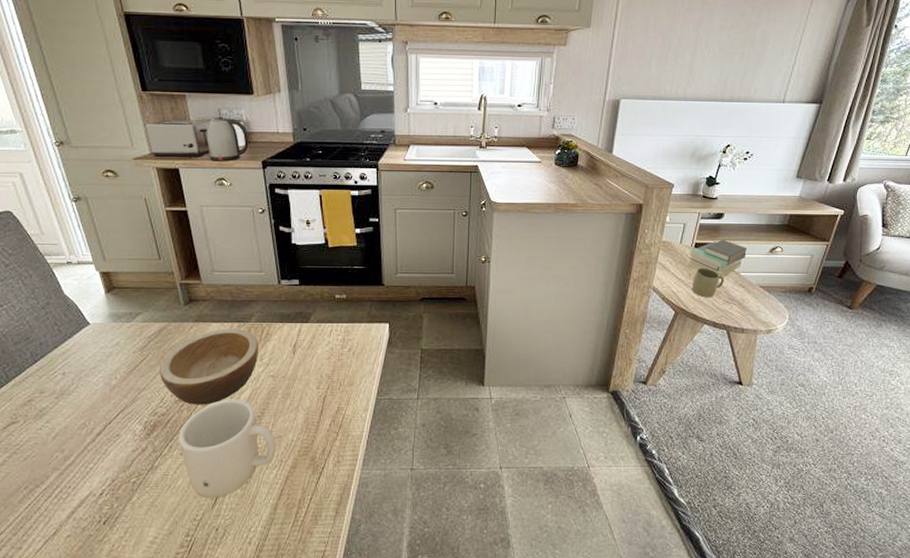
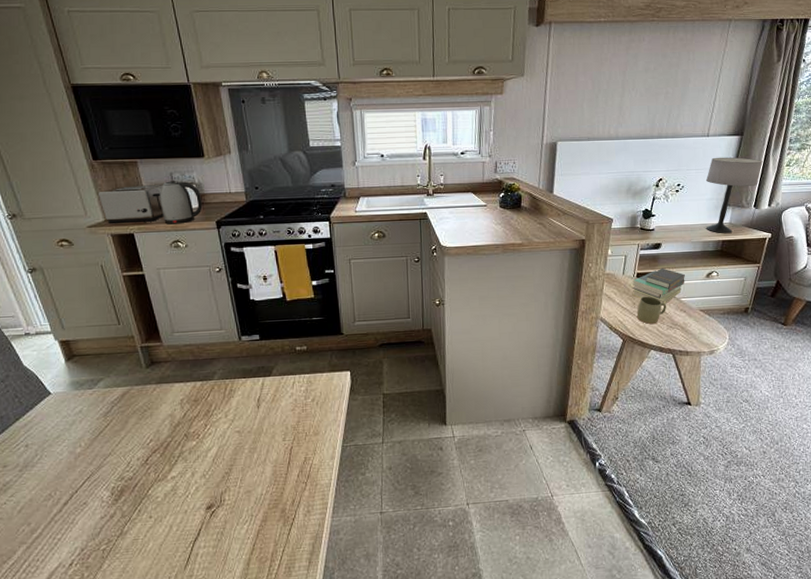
bowl: present [159,329,258,405] -> none [123,387,223,467]
mug: present [179,399,276,498] -> none [147,457,246,560]
table lamp: none [771,125,841,208] -> present [703,157,763,234]

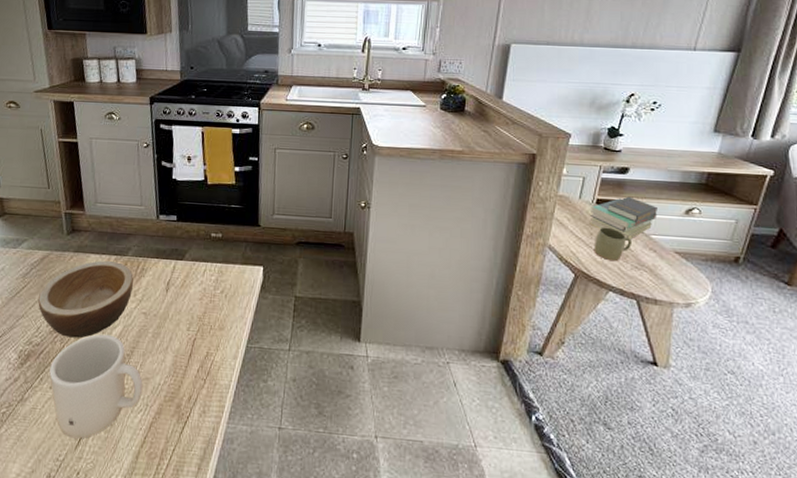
toaster: present [99,185,164,223] -> none [48,56,106,92]
bowl: none [123,387,223,467] -> present [37,260,133,338]
mug: none [147,457,246,560] -> present [49,334,143,439]
kettle: present [157,181,203,225] -> none [100,54,140,97]
table lamp: present [703,157,763,234] -> none [684,75,765,165]

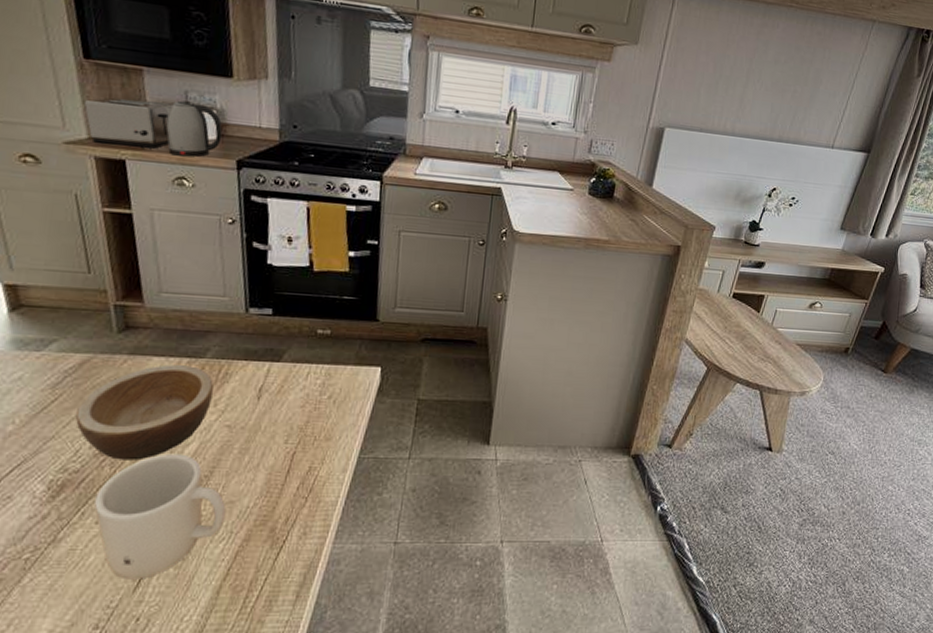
toaster: none [48,56,106,92] -> present [84,97,173,149]
kettle: none [100,54,140,97] -> present [164,100,223,157]
books: present [589,196,657,241] -> none [725,290,786,334]
mug: present [594,227,633,262] -> none [726,320,762,354]

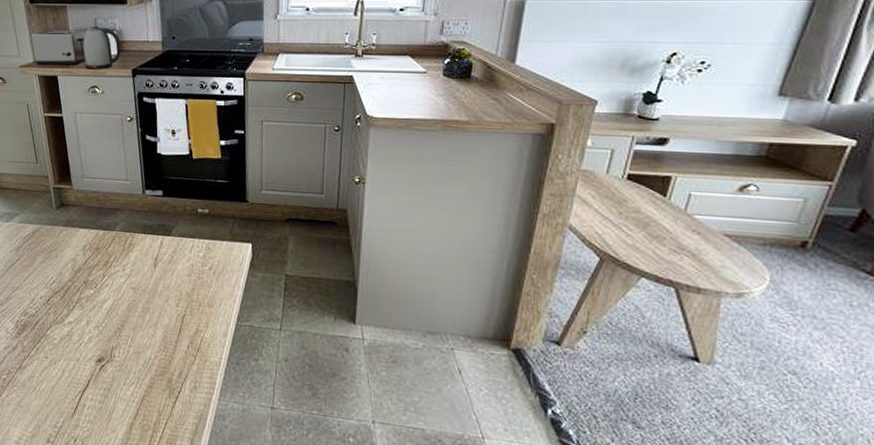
bowl: present [75,364,213,461] -> none [31,235,122,311]
mug: present [94,453,227,580] -> none [45,307,135,408]

